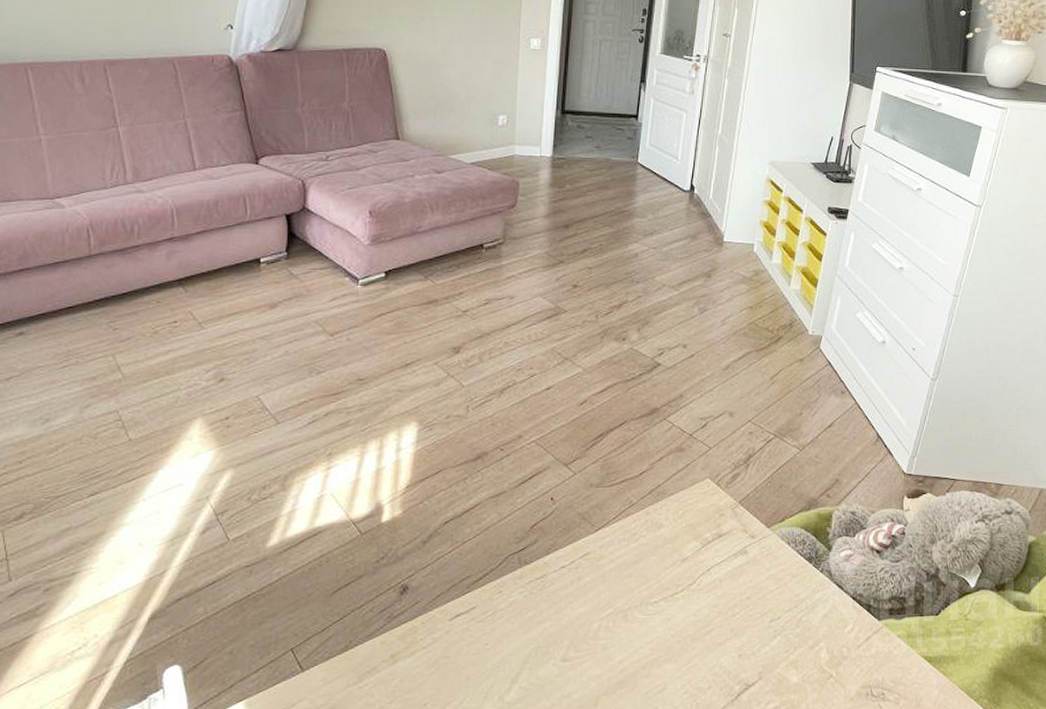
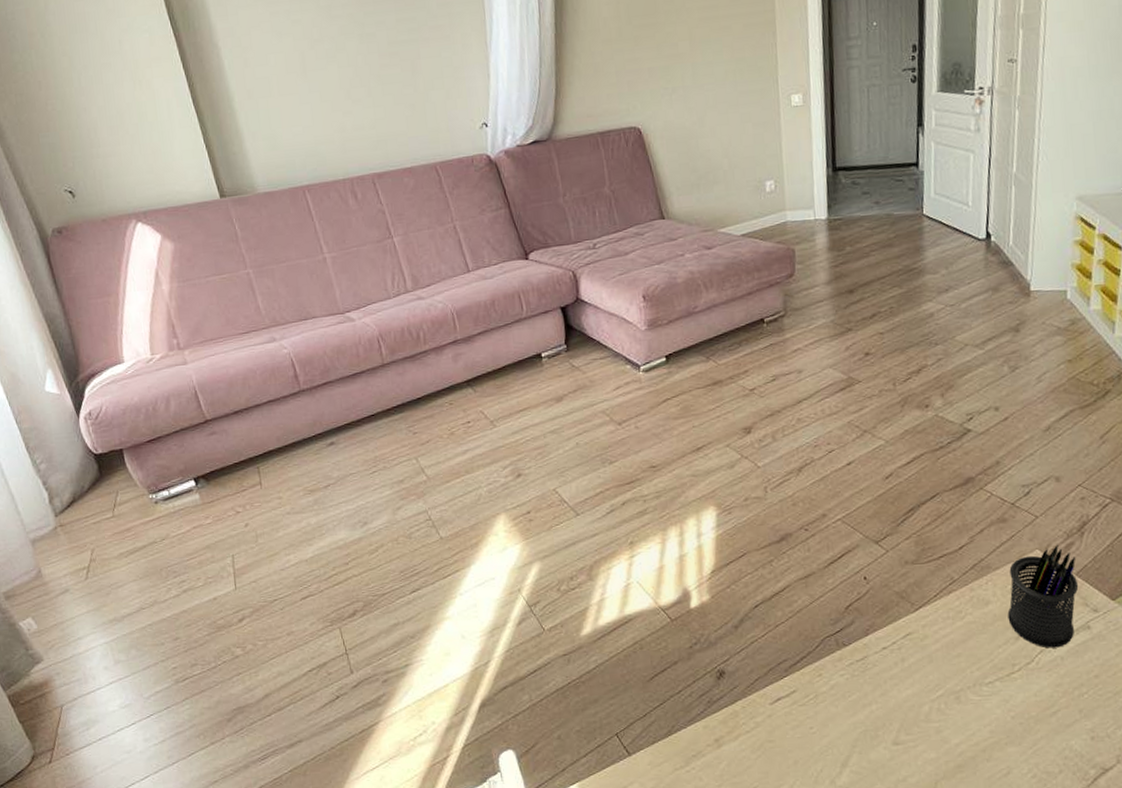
pen holder: none [677,474,741,571] -> present [1007,544,1079,648]

